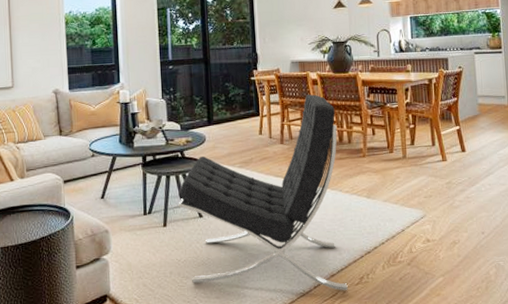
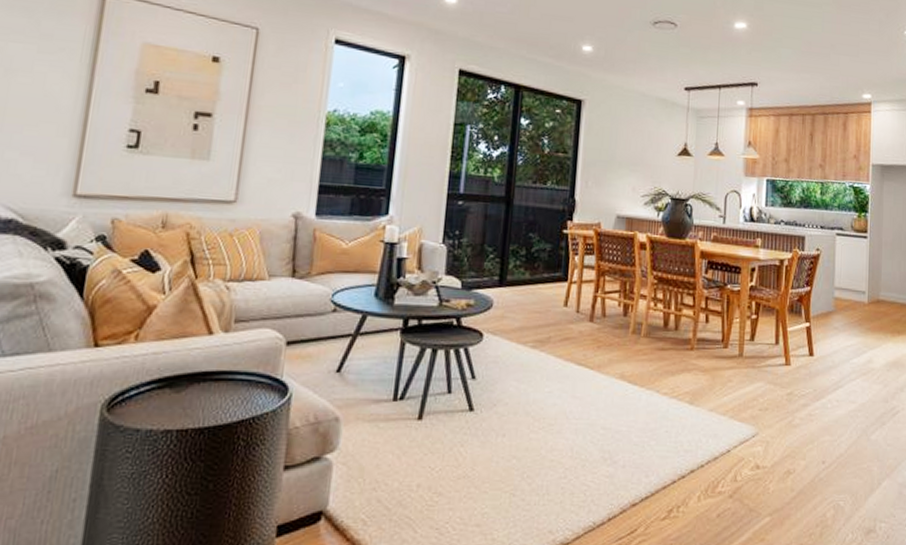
lounge chair: present [178,94,348,291] -> none [442,261,663,527]

